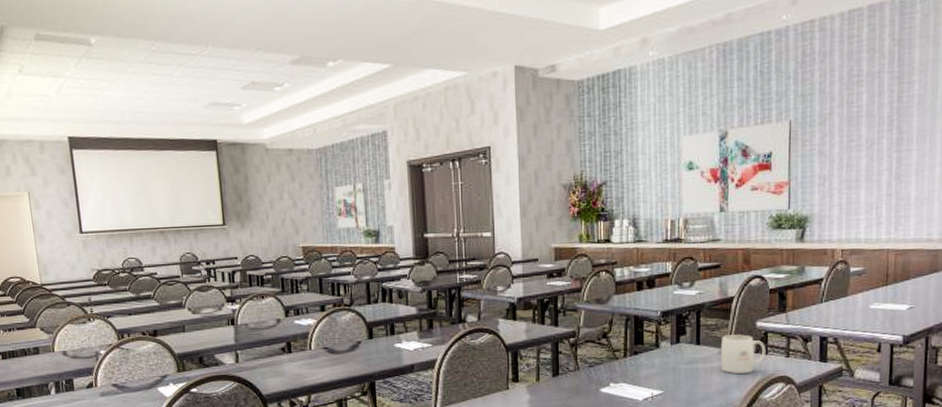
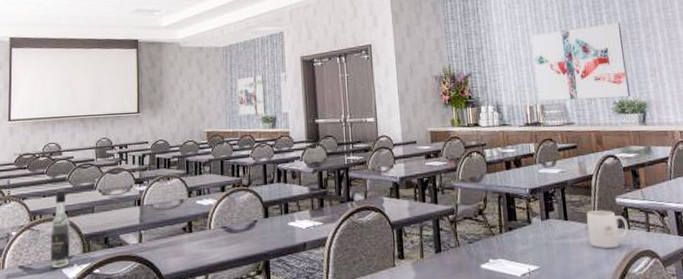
bottle: none [140,307,165,386] -> present [51,189,70,268]

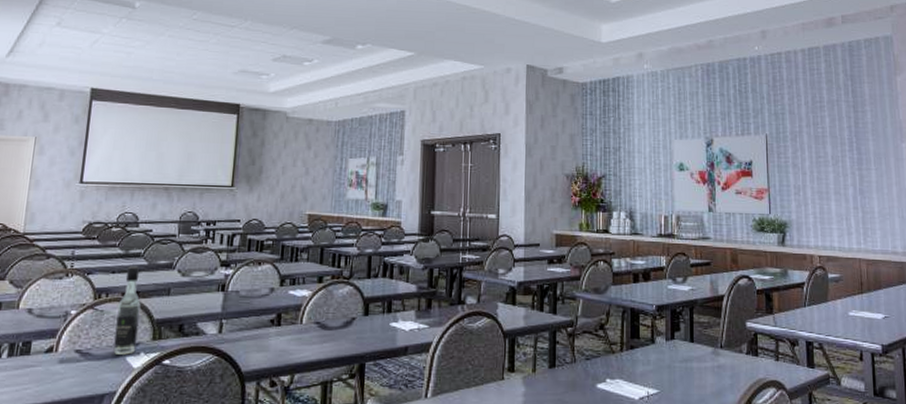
mug: present [586,210,629,248] -> none [713,334,757,375]

